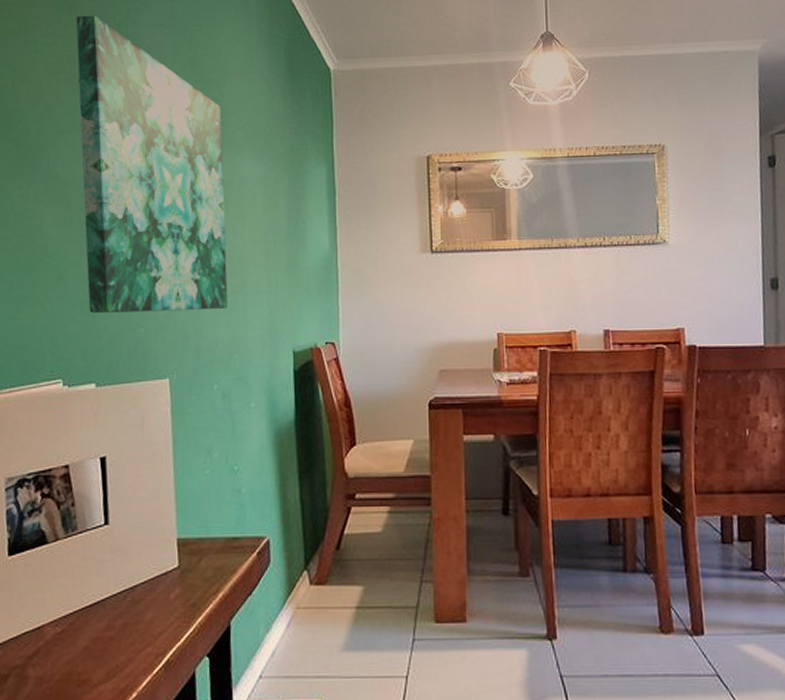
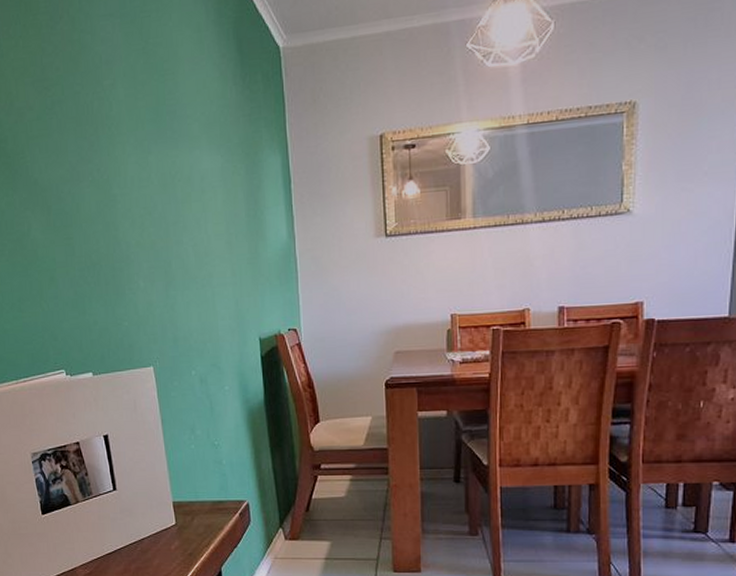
wall art: present [75,15,228,313] -> none [32,11,198,310]

